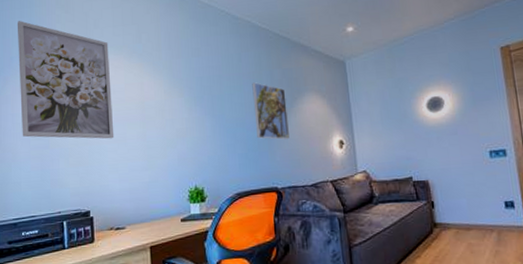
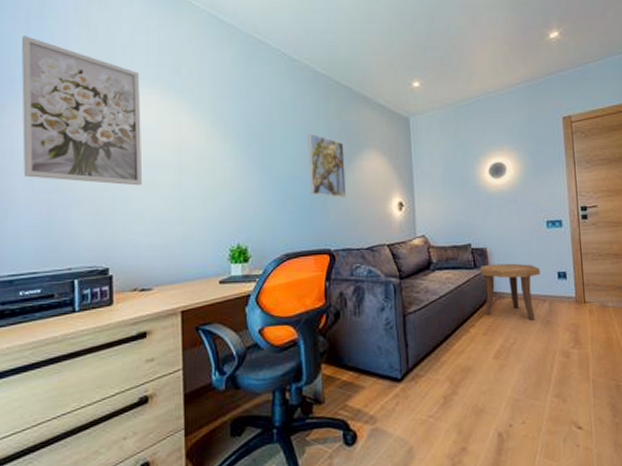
side table: none [422,194,486,250] -> present [479,263,540,320]

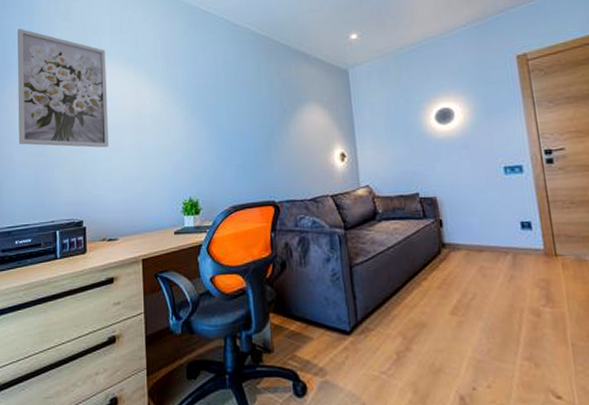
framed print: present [307,133,346,198] -> none [250,91,288,151]
side table: present [479,263,540,320] -> none [429,212,500,274]

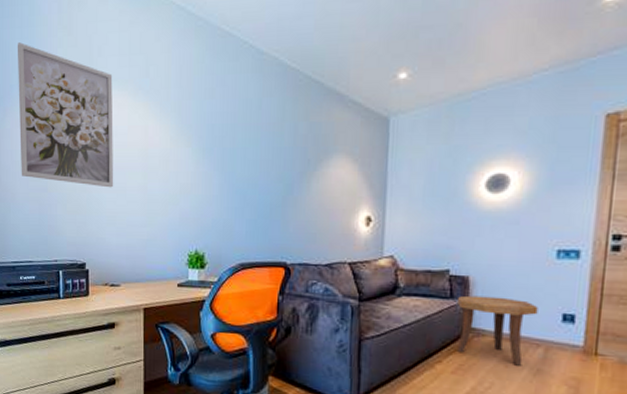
side table: none [429,212,500,274] -> present [456,295,538,366]

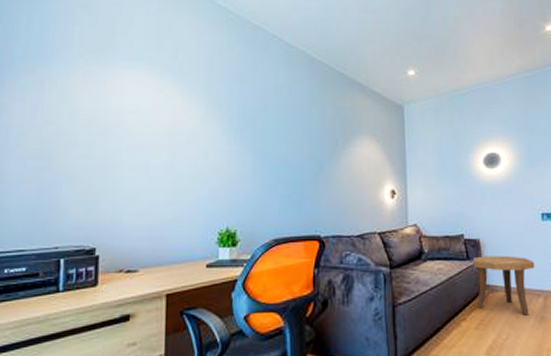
wall art: present [17,42,114,188] -> none [17,16,138,166]

